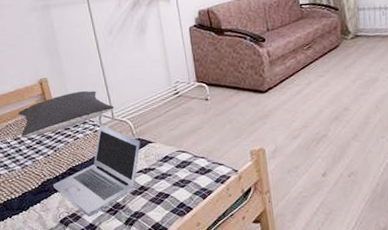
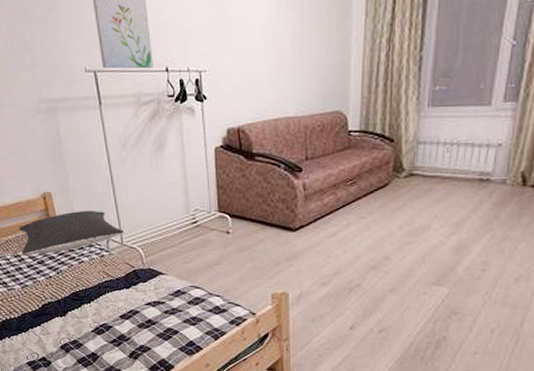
laptop: present [52,125,140,217] -> none [54,250,150,345]

